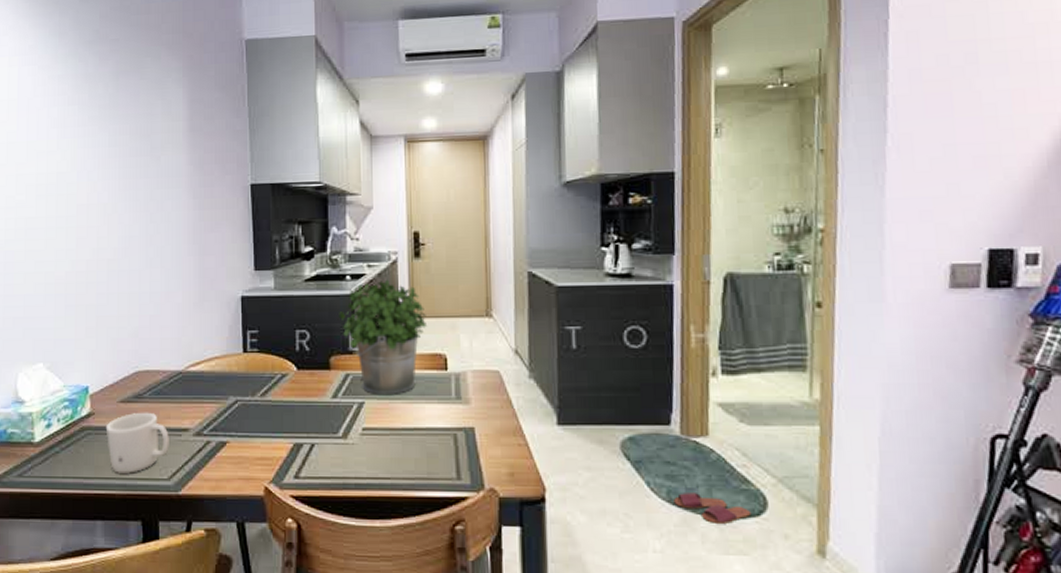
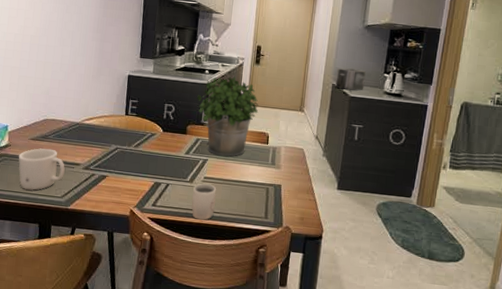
mug: none [348,437,383,491] -> present [191,183,217,220]
toaster: none [531,246,575,279] -> present [334,67,366,91]
slippers: present [674,493,752,524] -> none [405,242,453,264]

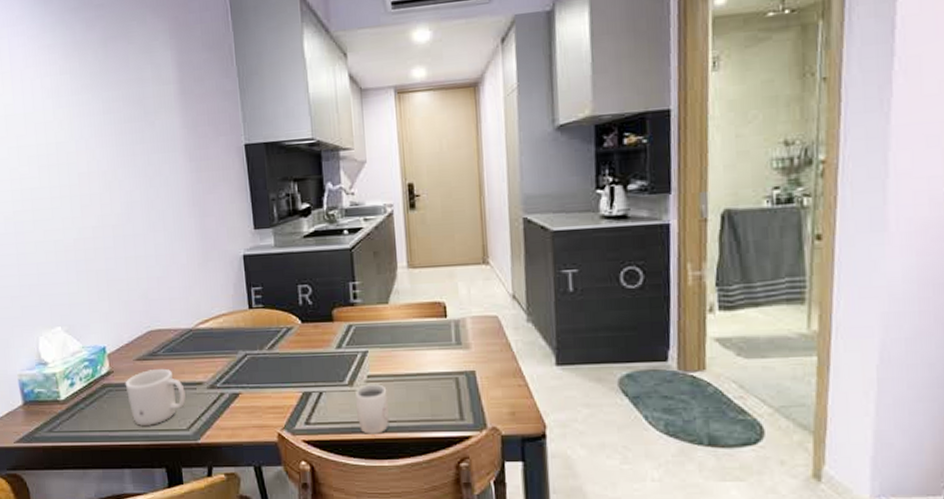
potted plant: present [196,76,259,157] -> none [337,232,426,343]
toaster: present [334,67,366,91] -> none [526,190,570,224]

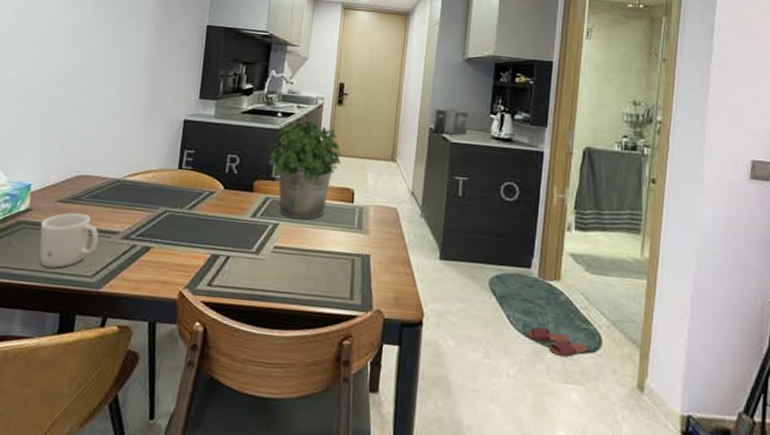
potted plant: none [337,232,426,343] -> present [265,120,342,220]
mug: present [355,384,389,434] -> none [257,254,289,304]
toaster: none [526,190,570,224] -> present [432,107,469,136]
slippers: none [671,425,748,452] -> present [528,327,589,357]

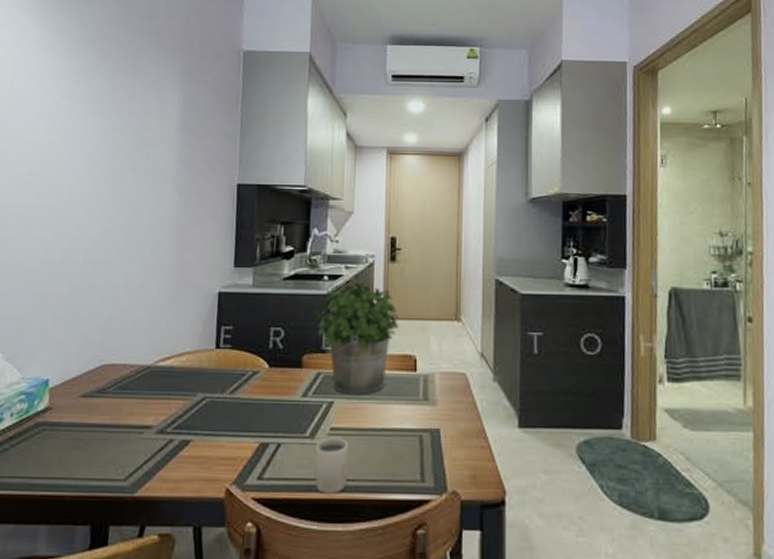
mug: present [39,212,99,268] -> none [62,407,130,473]
mug: none [257,254,289,304] -> present [314,437,349,494]
toaster: present [432,107,469,136] -> none [498,256,538,287]
slippers: present [528,327,589,357] -> none [625,496,695,527]

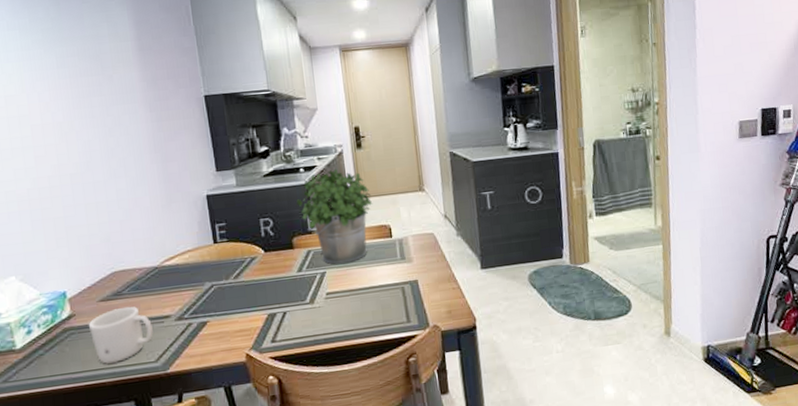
mug: none [62,407,130,473] -> present [88,306,153,364]
mug: present [314,437,349,494] -> none [316,299,348,345]

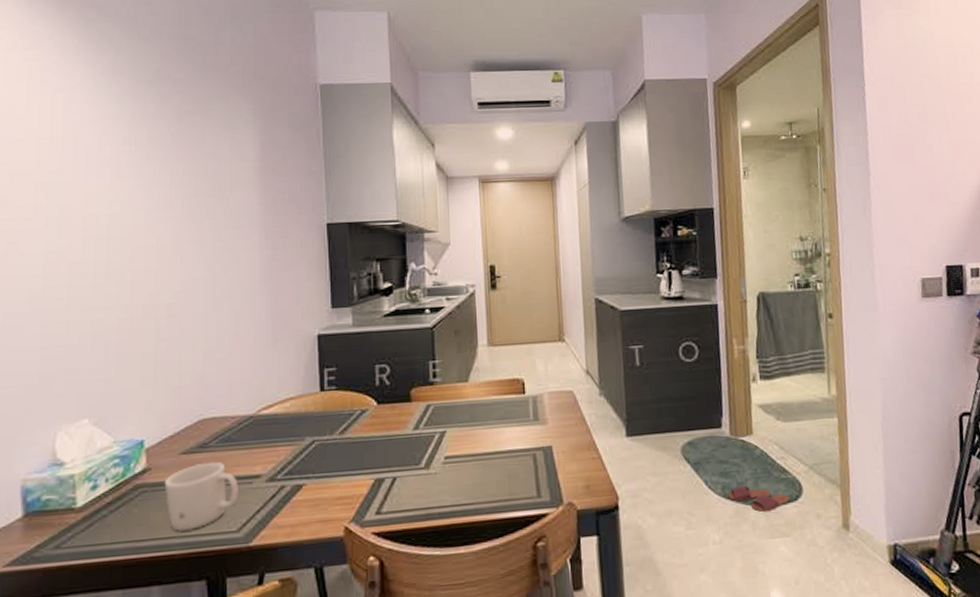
potted plant: present [295,168,373,265] -> none [417,311,506,423]
slippers: none [568,305,621,325] -> present [728,486,791,512]

